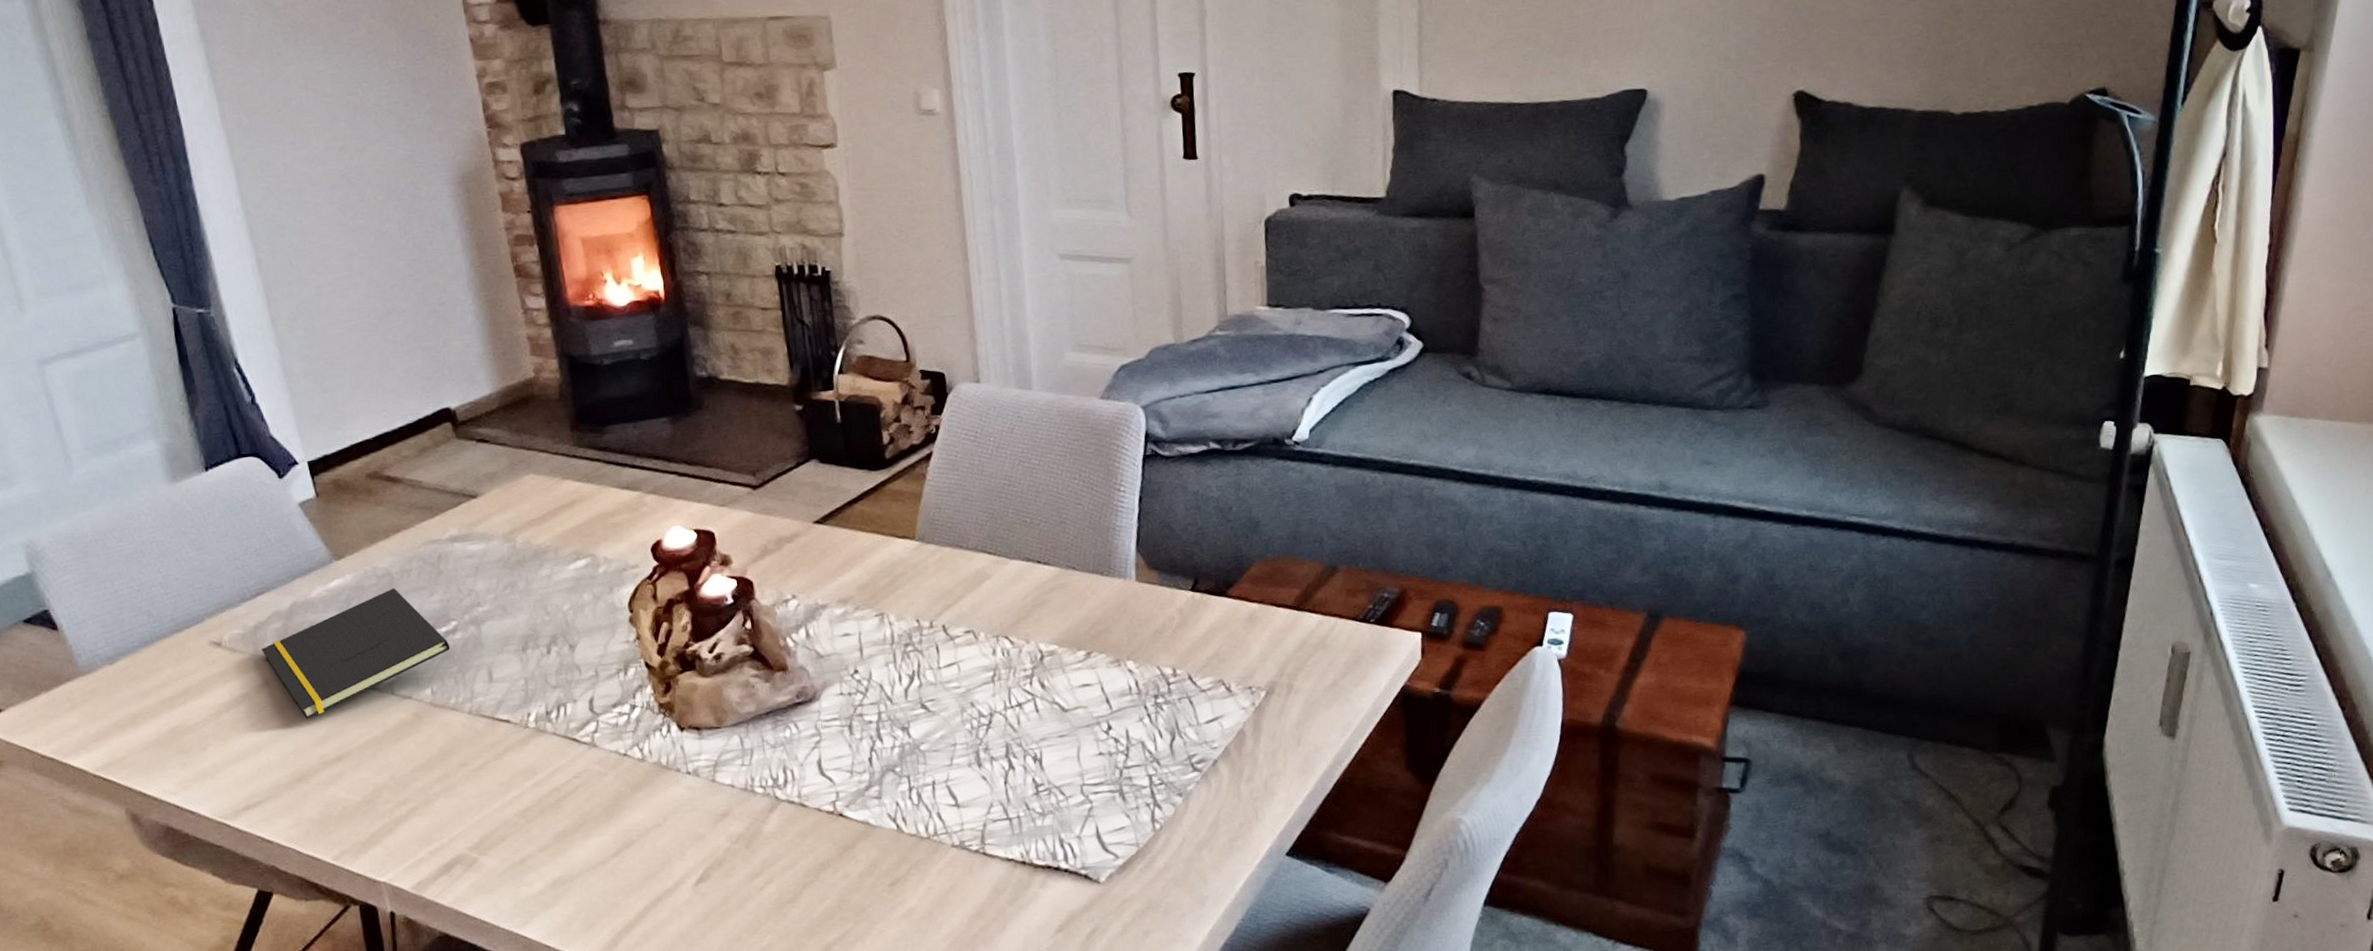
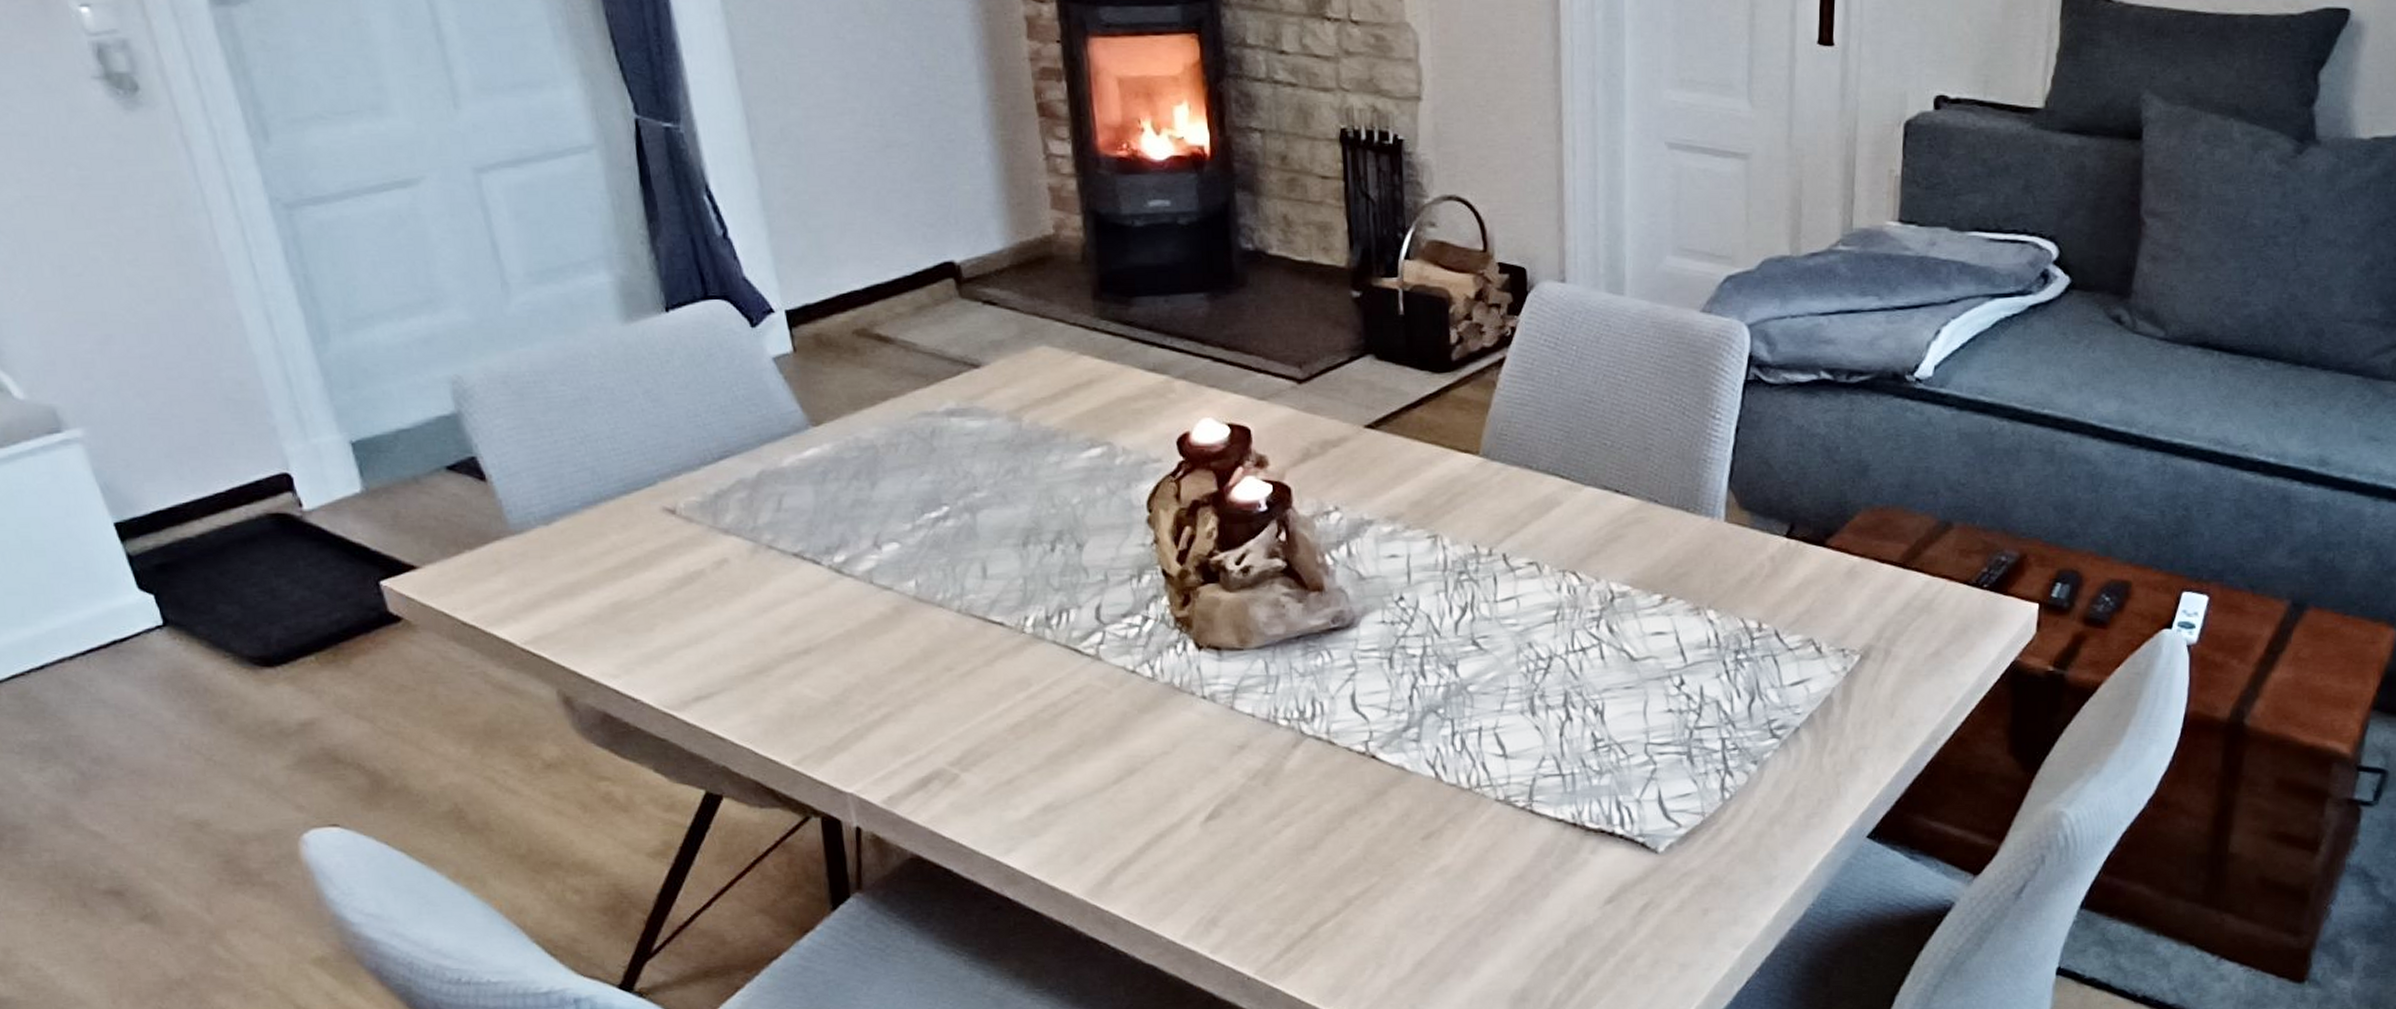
notepad: present [262,587,451,720] -> none [722,462,940,605]

